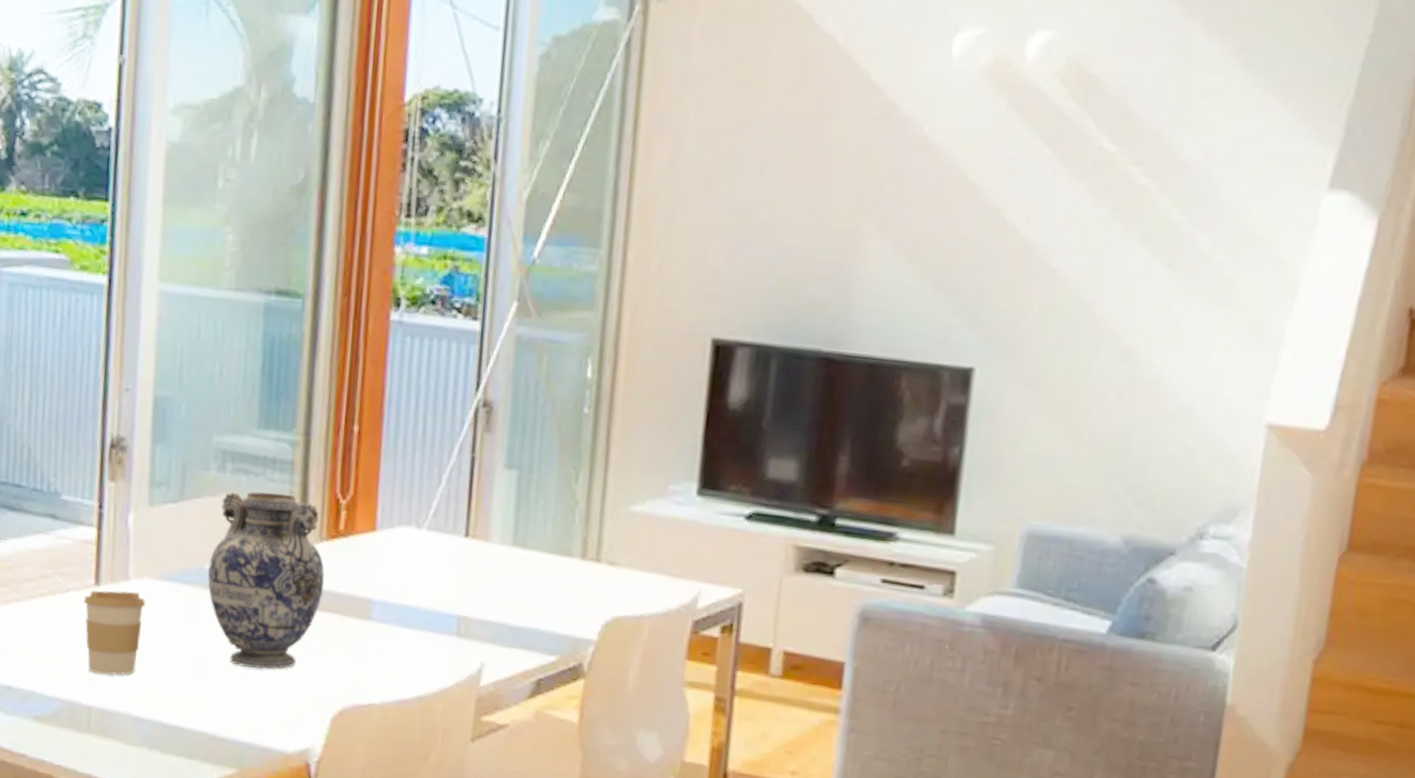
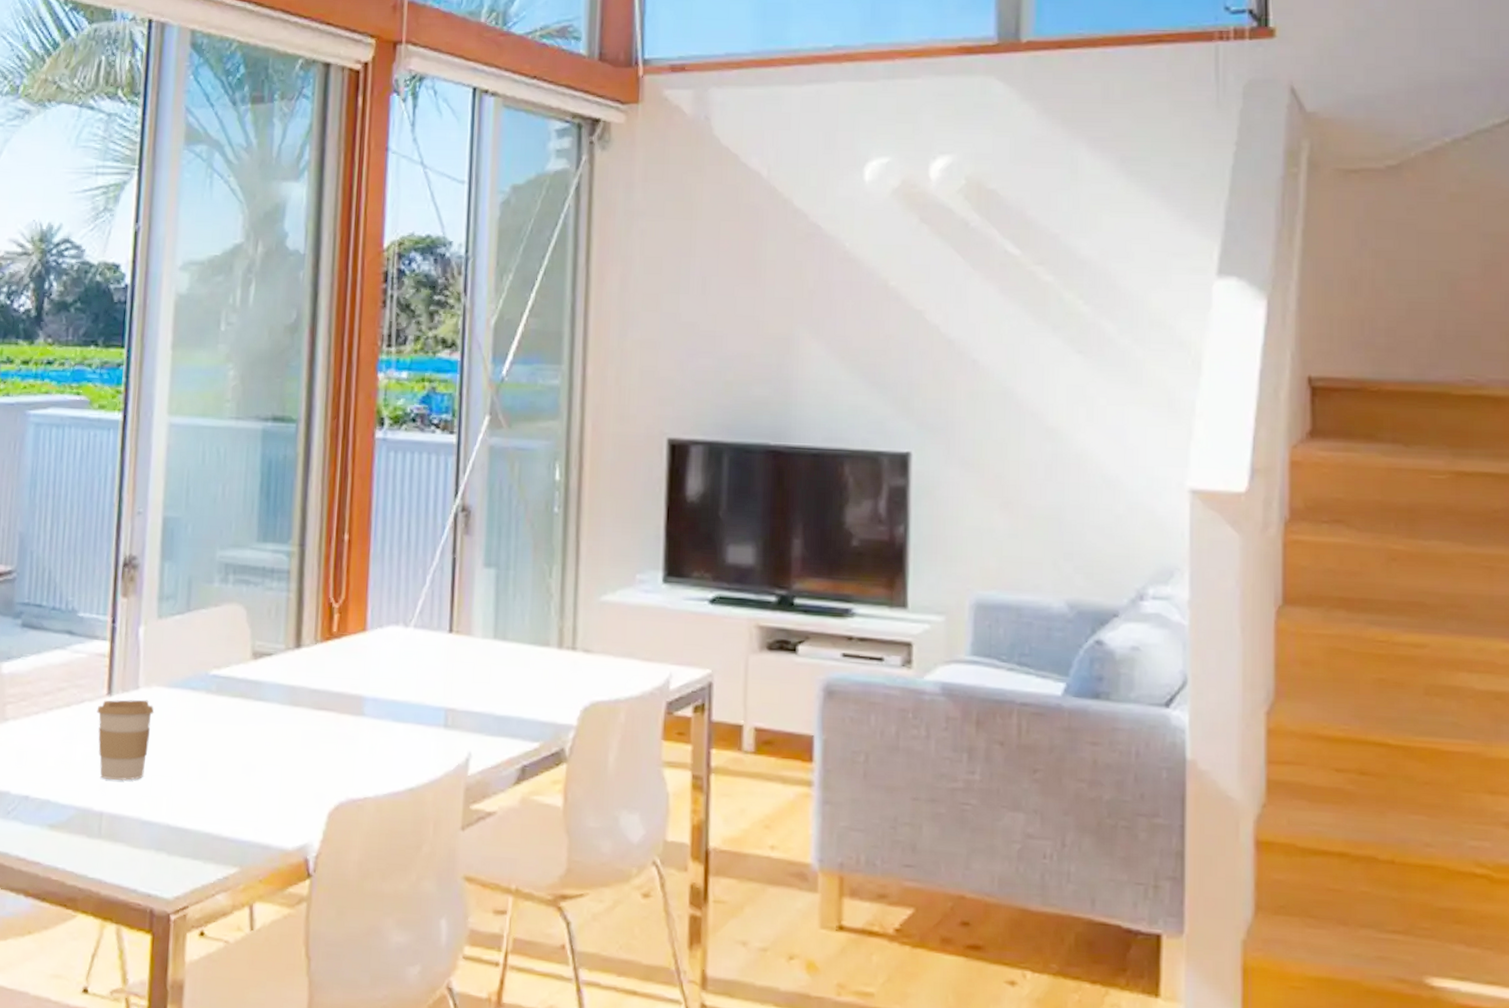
decorative vase: present [207,492,325,670] -> none [211,600,320,768]

